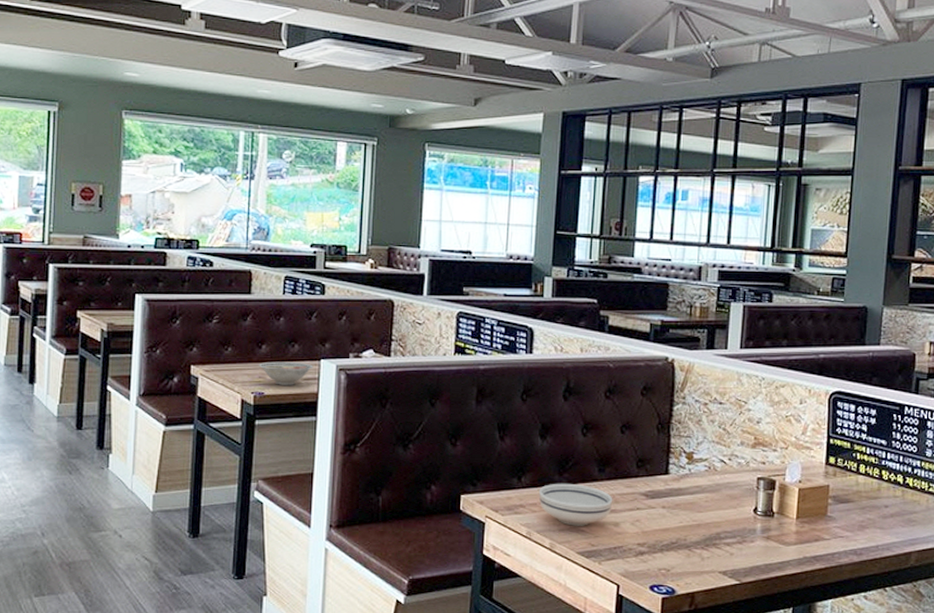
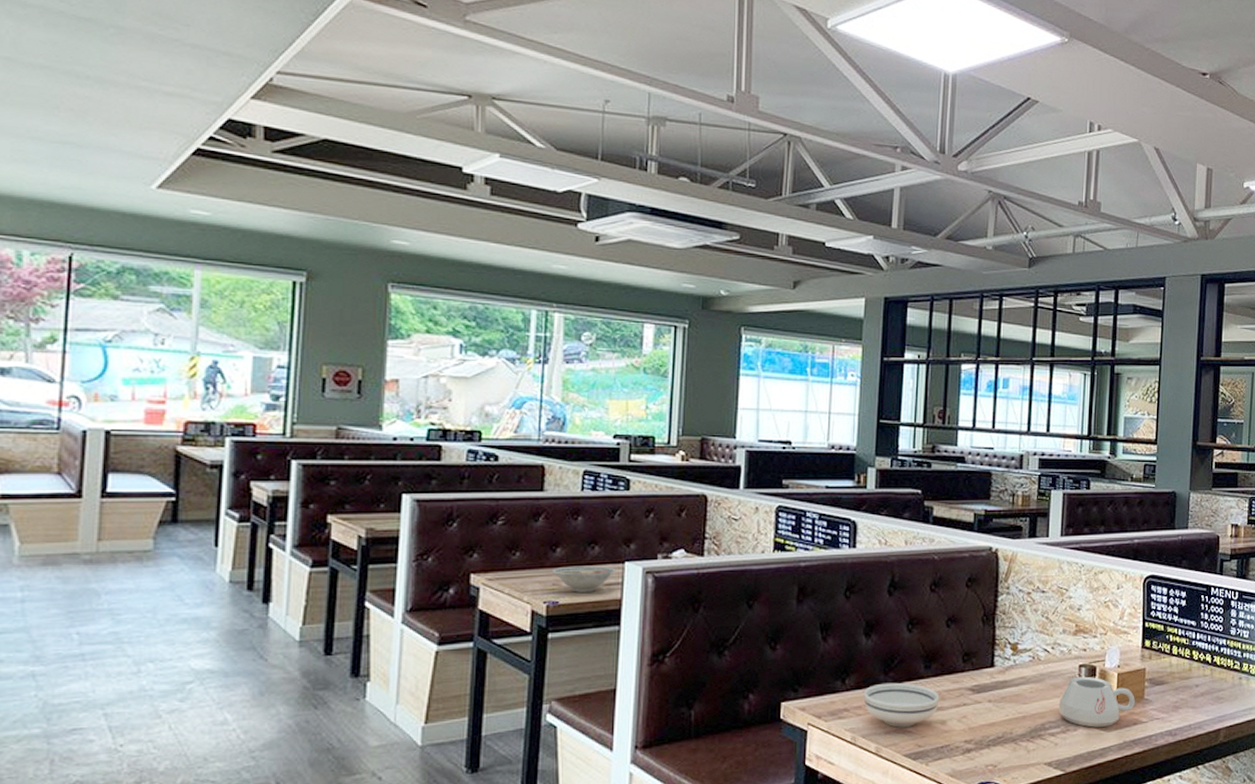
cup: none [735,489,817,541] -> present [1058,676,1135,728]

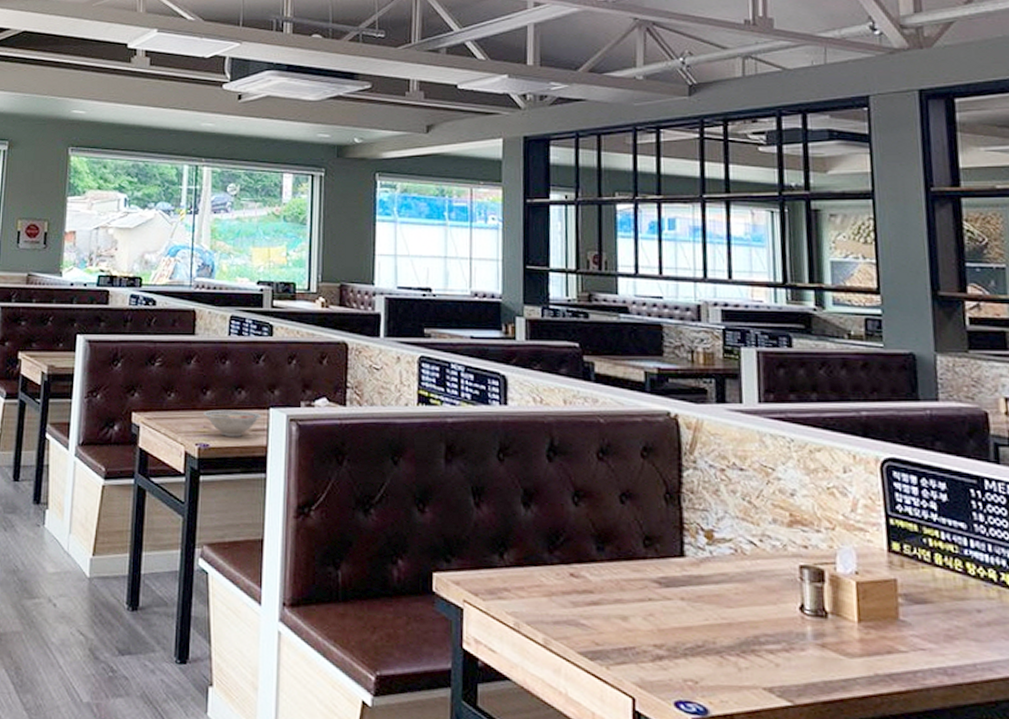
bowl: present [863,682,940,727] -> none [525,562,618,619]
cup: present [1058,676,1135,728] -> none [776,580,886,651]

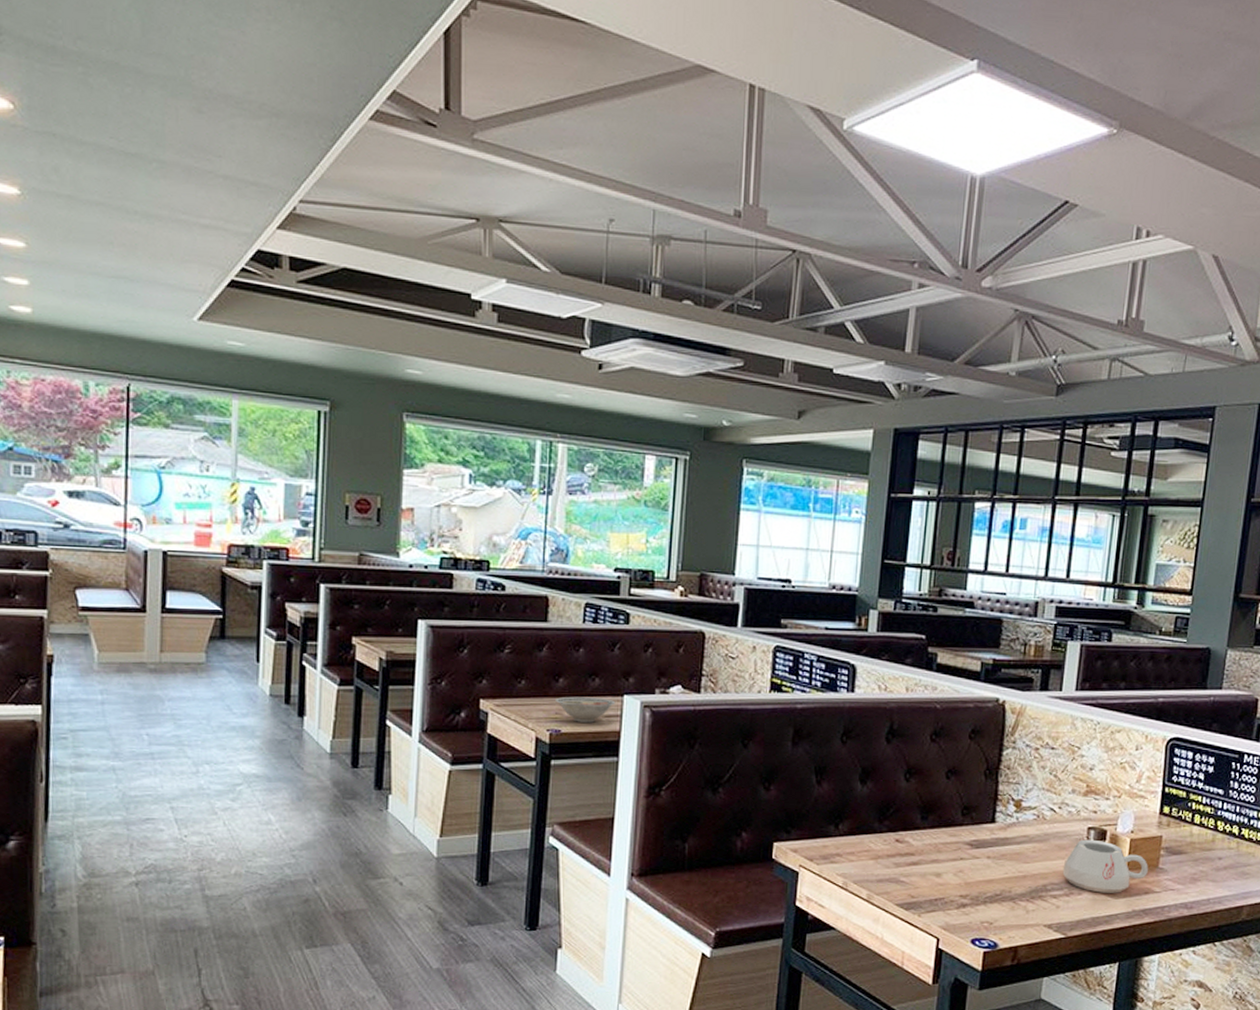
cup: none [776,580,886,651] -> present [1062,839,1148,893]

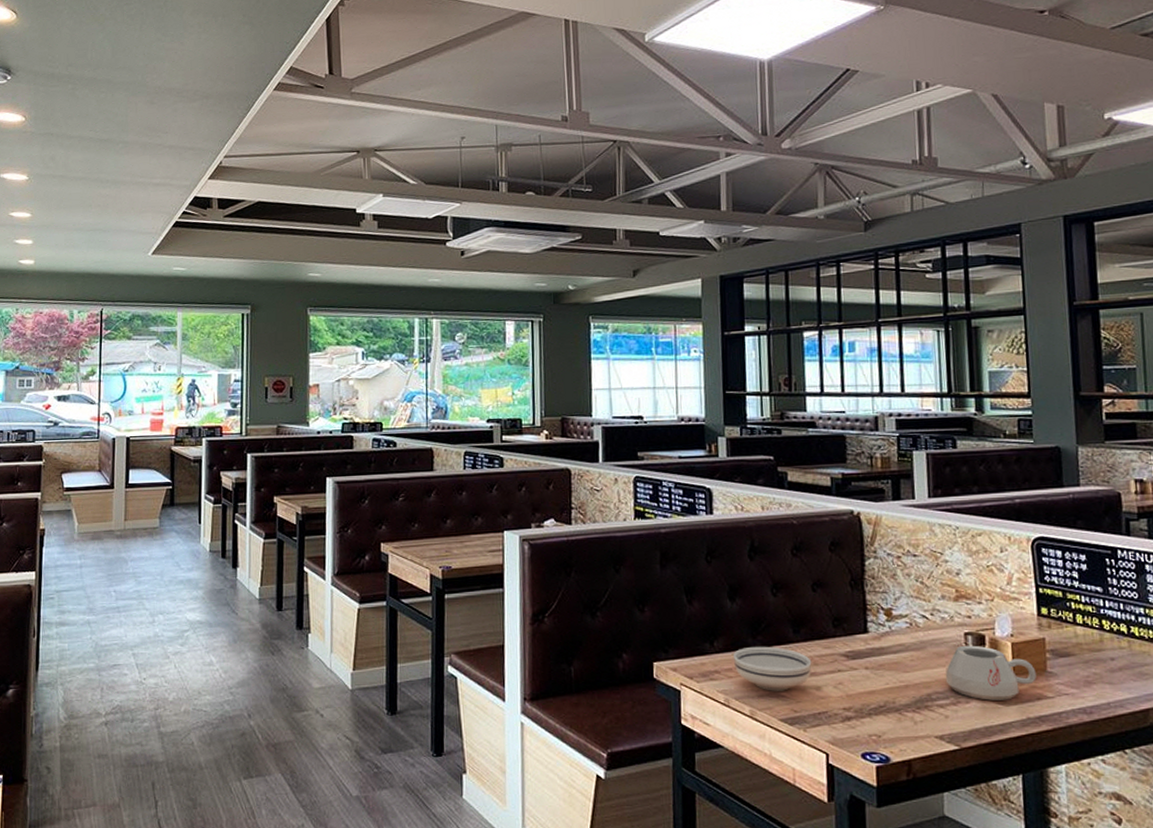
soup bowl: present [556,696,616,723] -> none [445,534,497,558]
bowl: none [856,831,936,877] -> present [732,646,812,691]

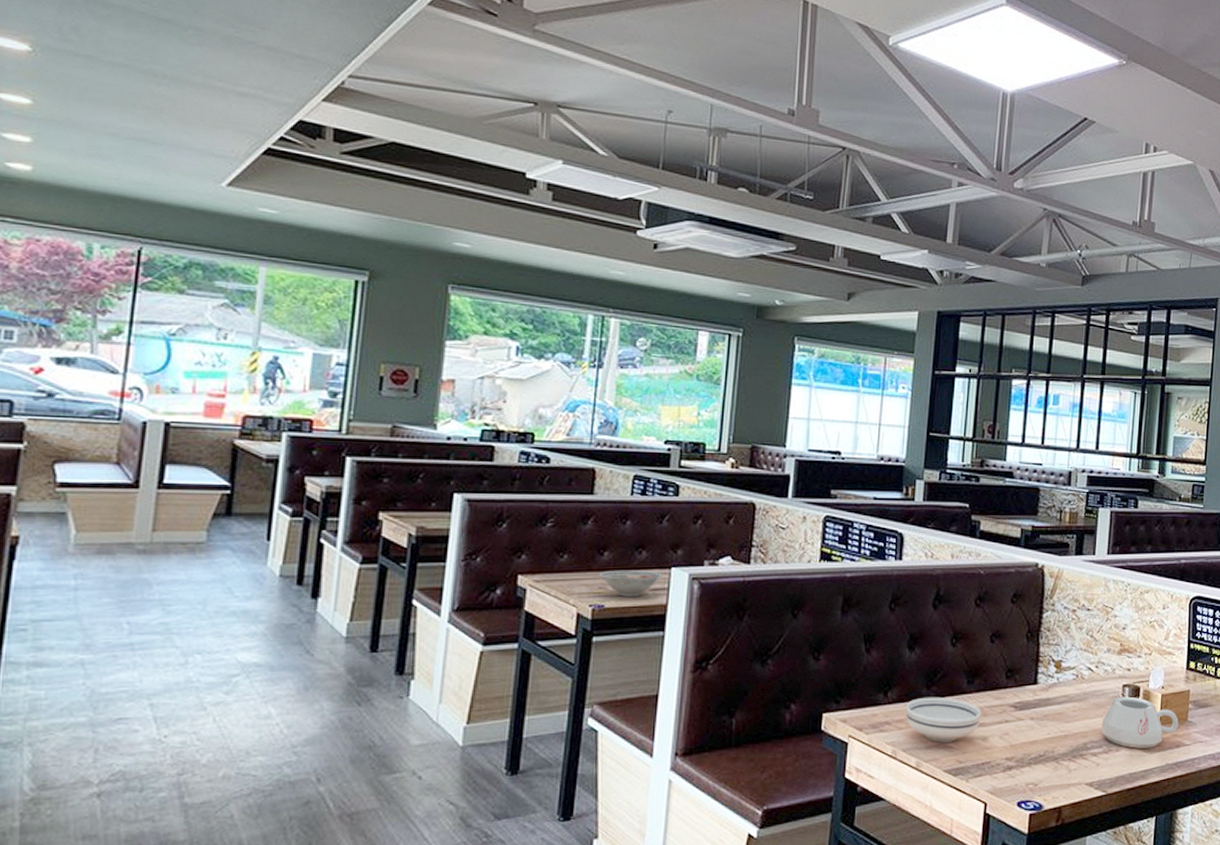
soup bowl: none [445,534,497,558] -> present [599,570,663,597]

